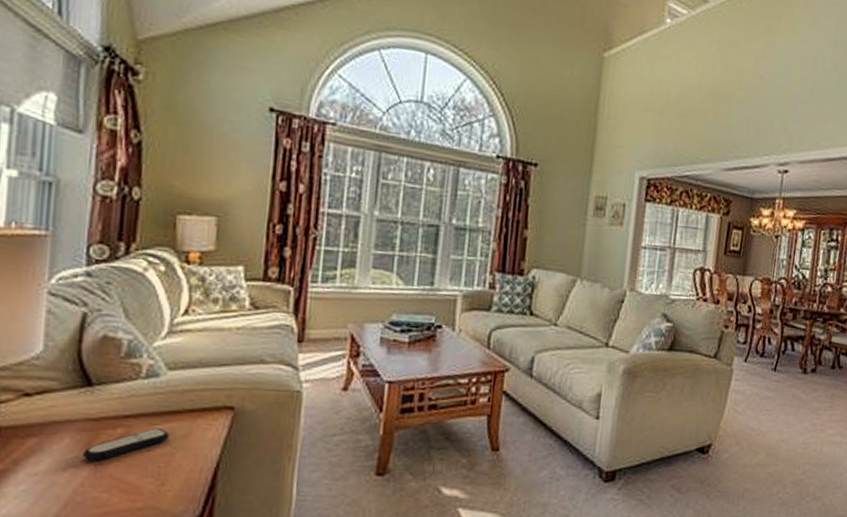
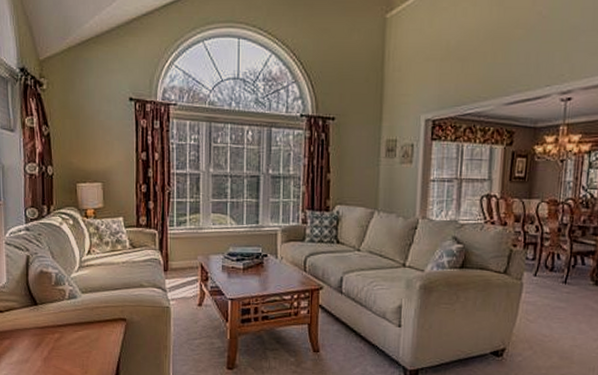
remote control: present [83,427,170,461] -> none [37,333,87,355]

